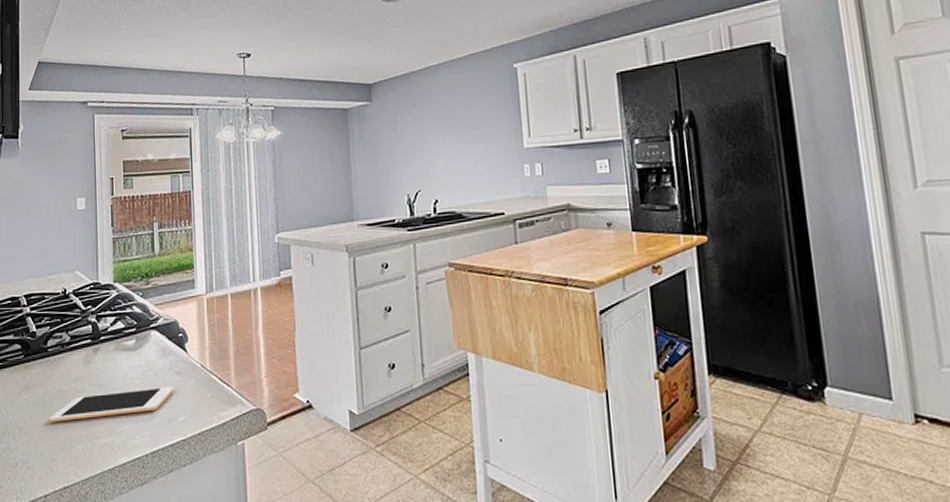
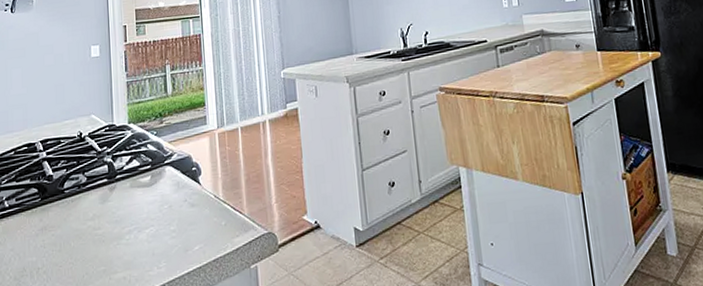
cell phone: present [50,387,175,422] -> none [67,218,189,261]

